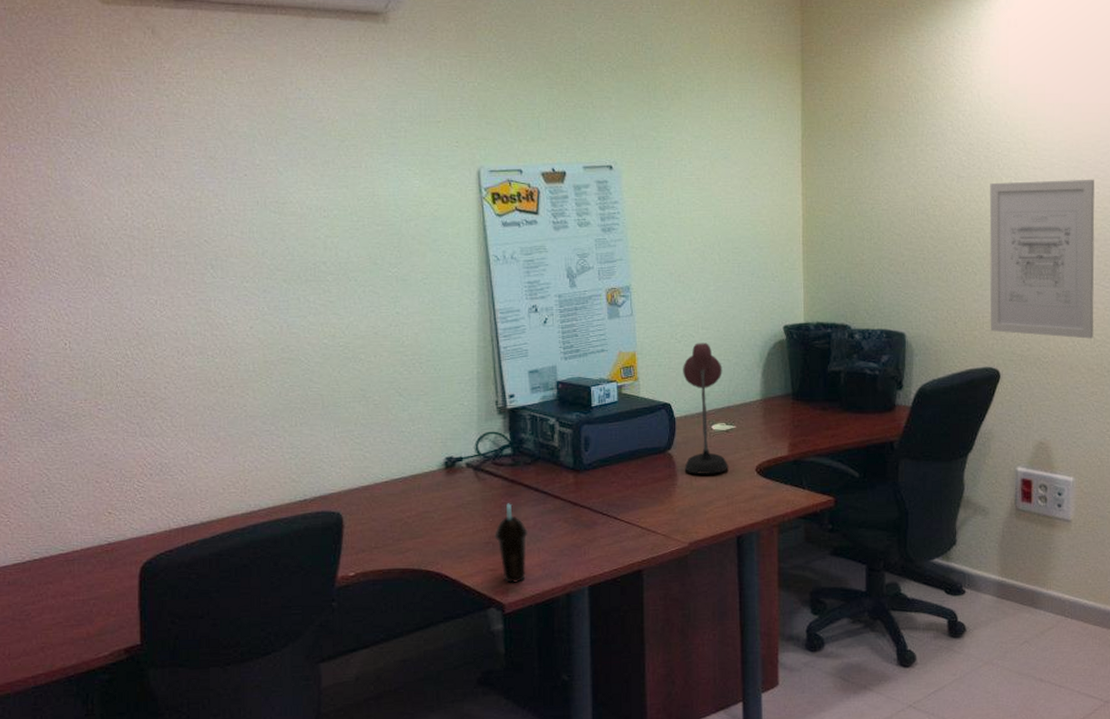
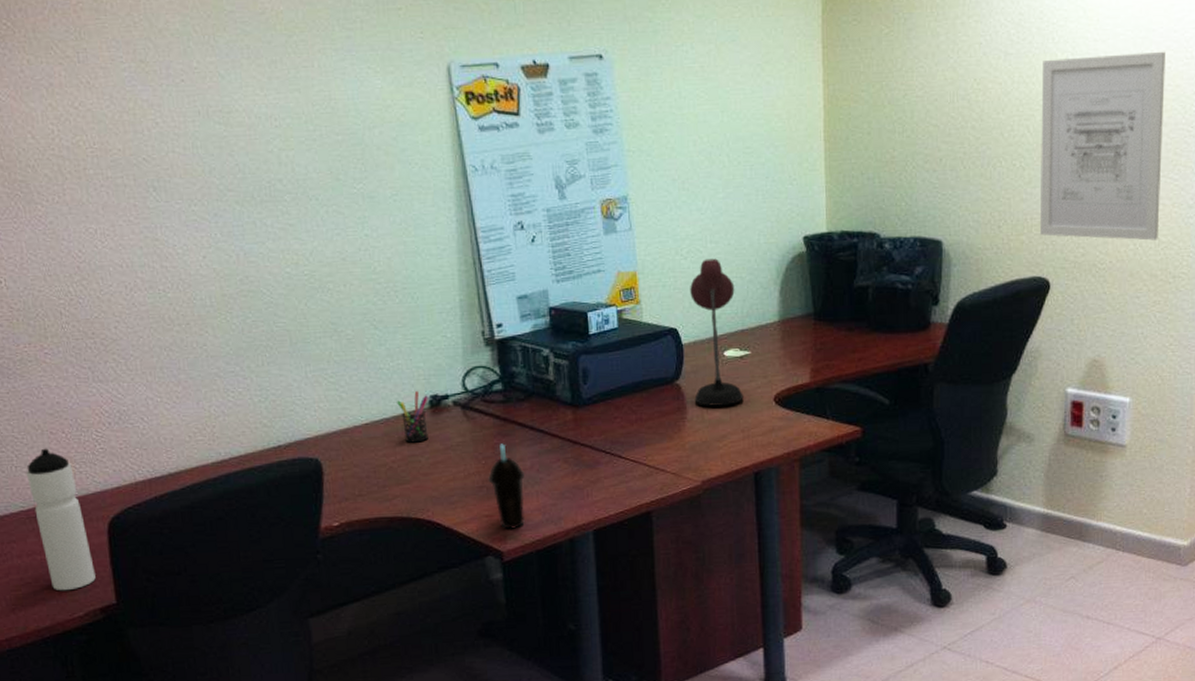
water bottle: none [69,496,123,631] -> present [26,448,96,591]
pen holder: none [415,453,444,500] -> present [397,391,428,443]

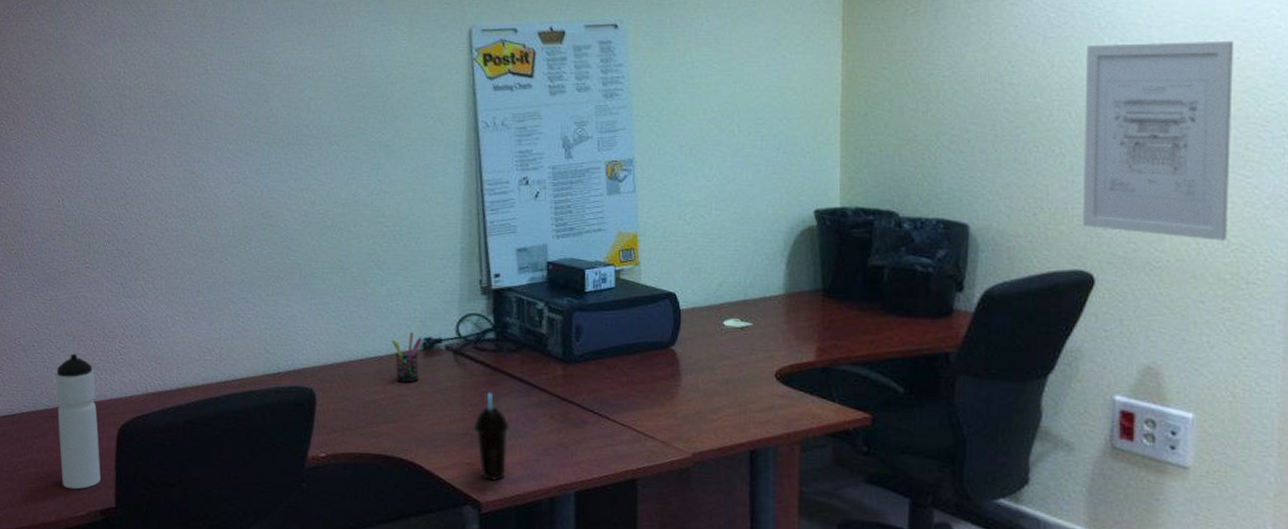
desk lamp: present [690,258,744,406] -> none [689,225,742,377]

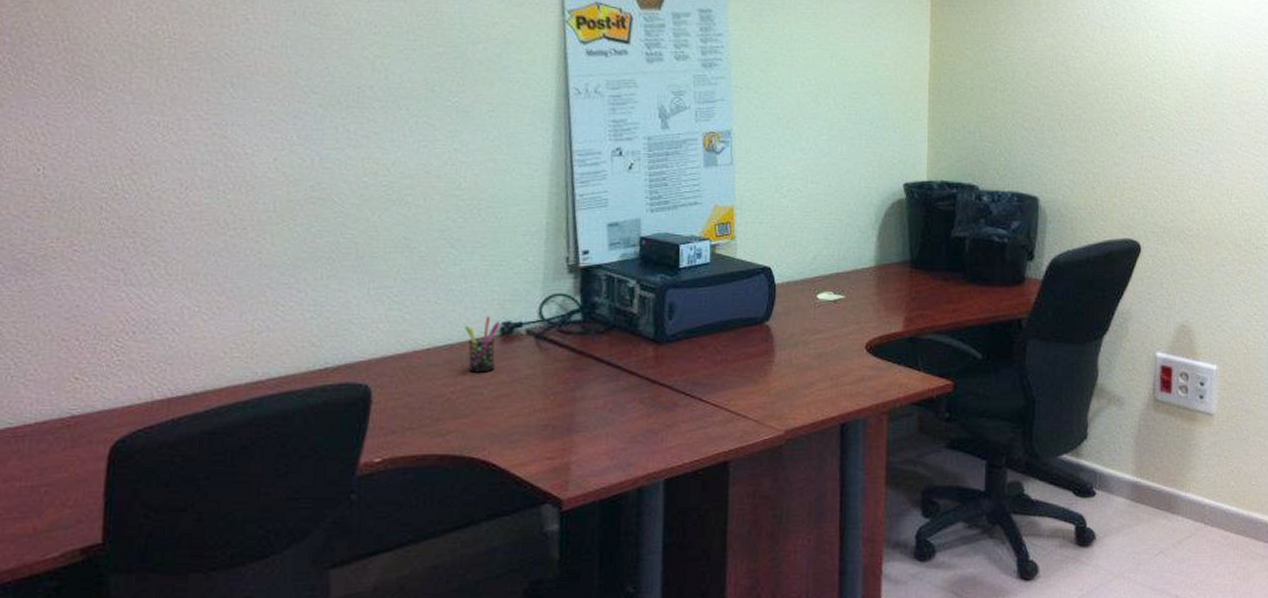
water bottle: present [55,353,101,490] -> none [22,357,84,526]
cup: present [473,392,510,481] -> none [555,379,596,474]
wall art: present [1082,40,1233,241] -> none [1131,35,1246,212]

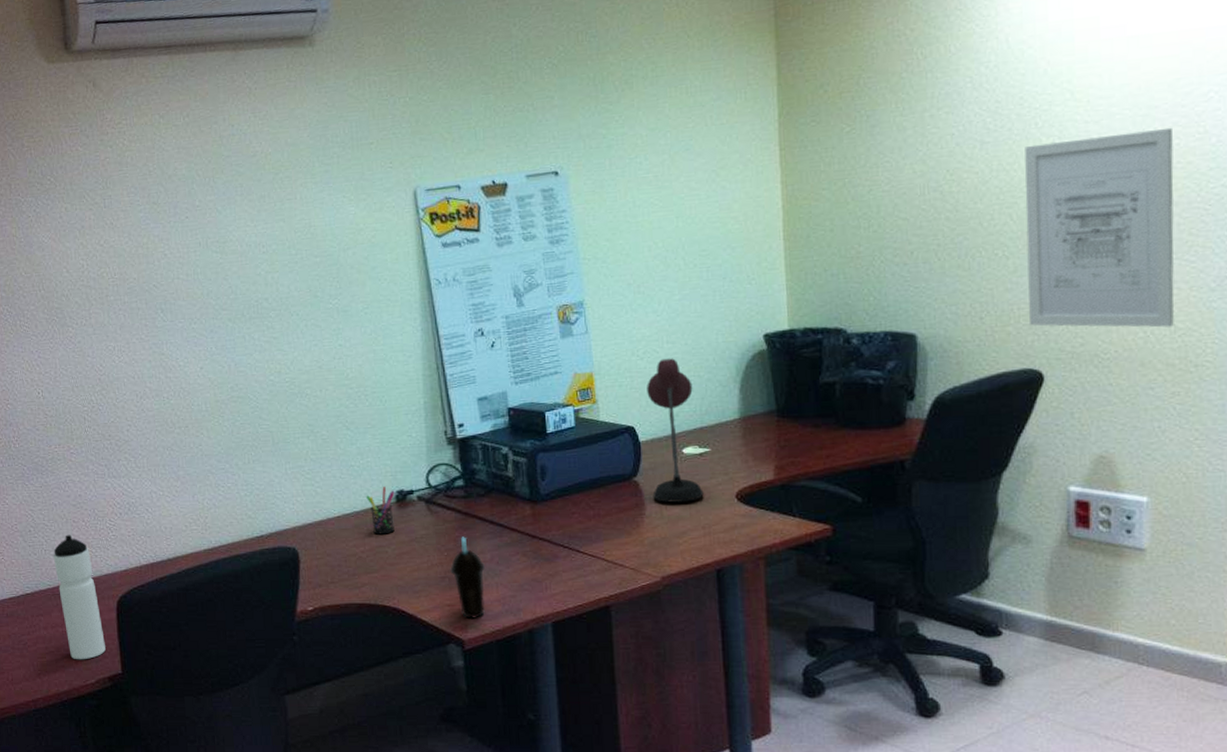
water bottle: none [22,357,84,526] -> present [53,534,106,660]
cup: none [555,379,596,474] -> present [450,536,485,619]
desk lamp: none [783,198,835,351] -> present [647,358,704,503]
wall art: none [1131,35,1246,212] -> present [1025,127,1174,328]

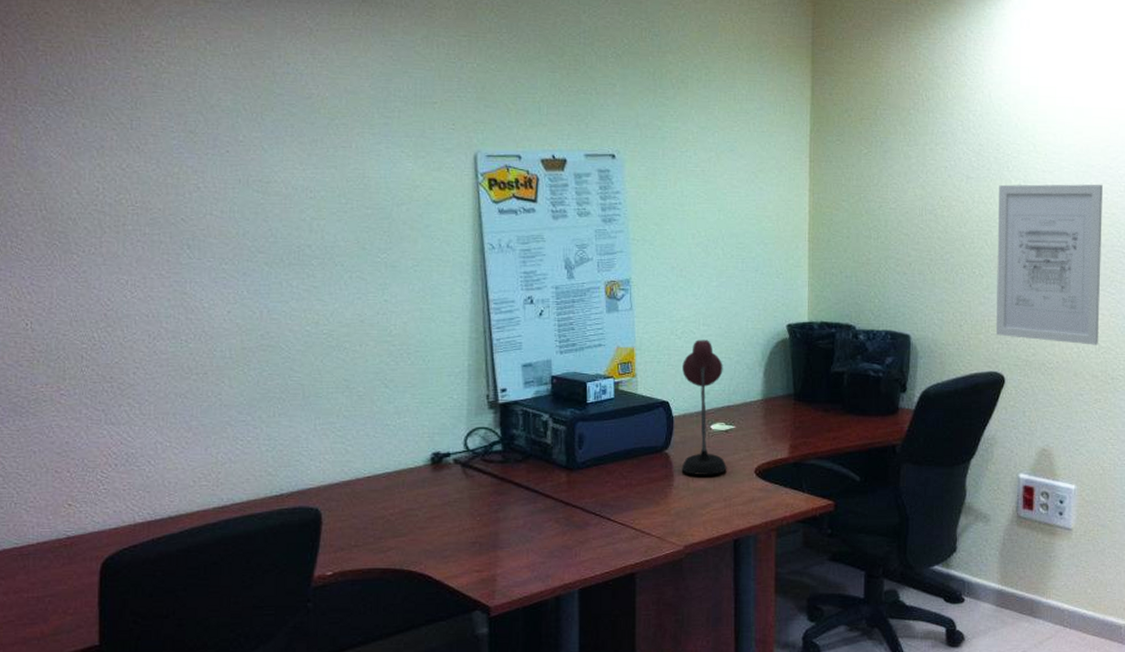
water bottle: present [53,534,106,660] -> none [25,486,81,631]
pen holder: present [366,487,395,535] -> none [400,448,431,497]
cup: present [450,536,485,619] -> none [482,502,517,585]

